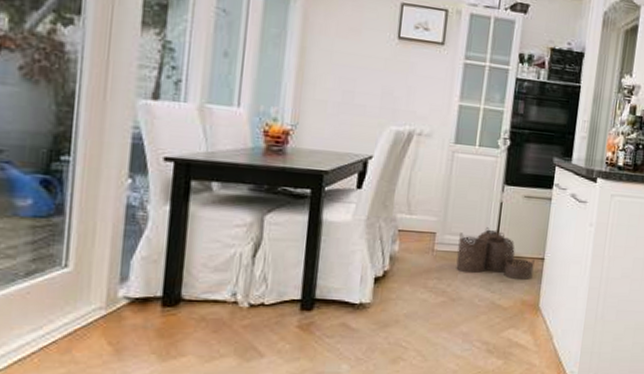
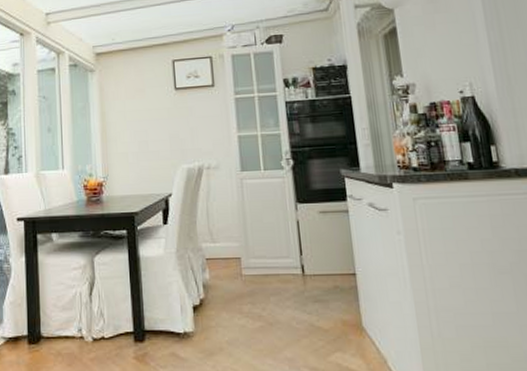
woven basket: present [456,227,535,281] -> none [263,247,348,299]

